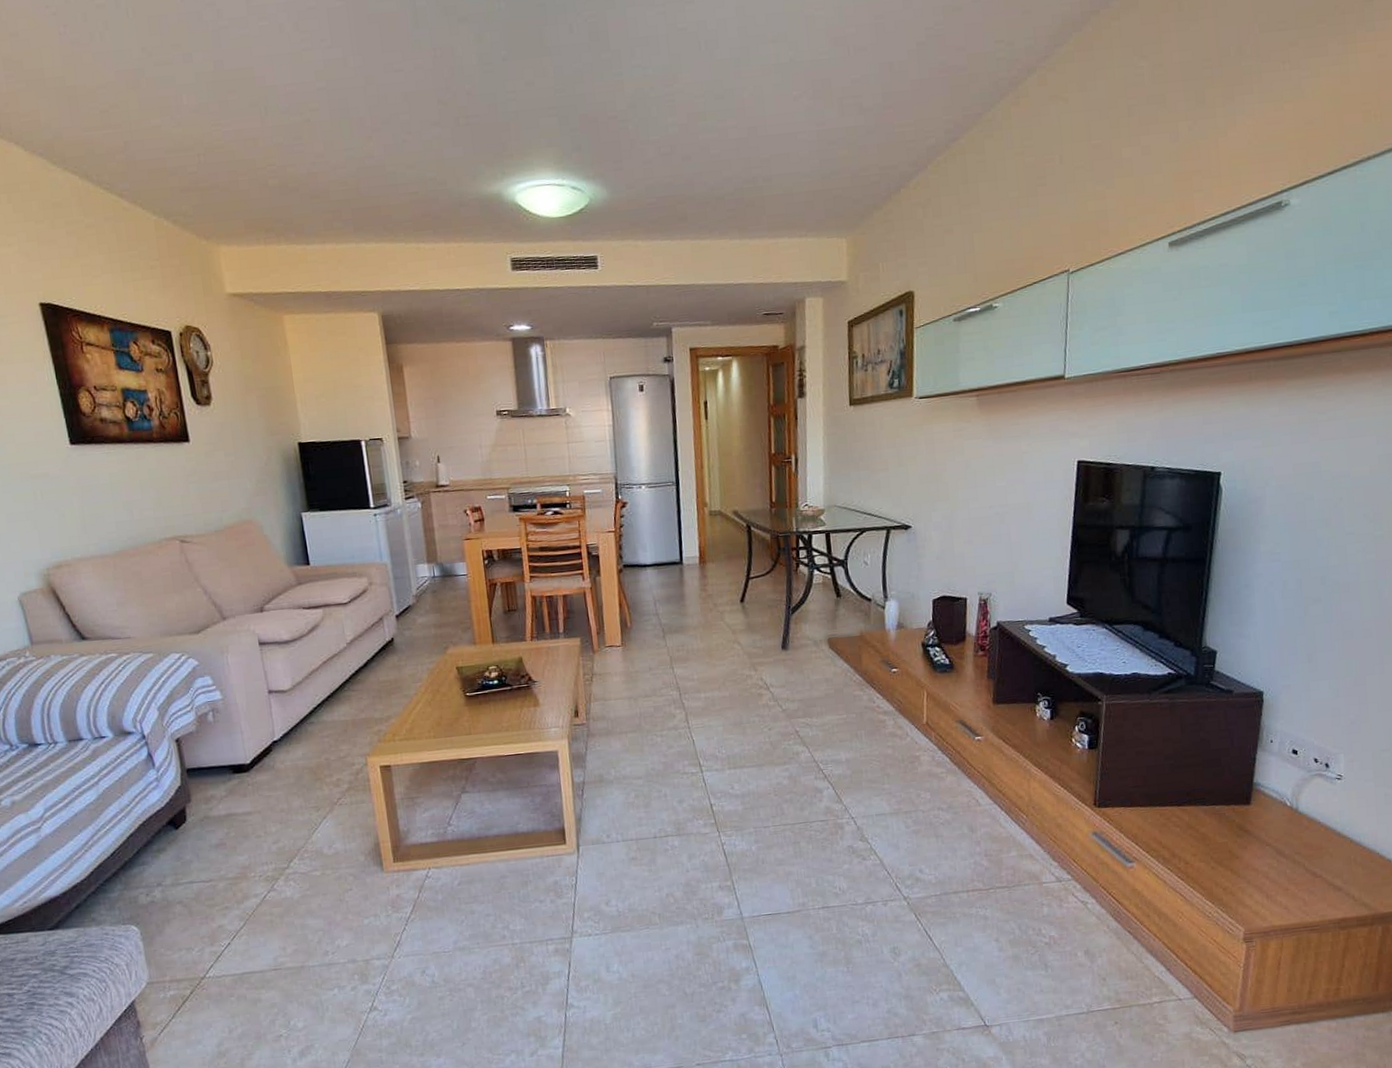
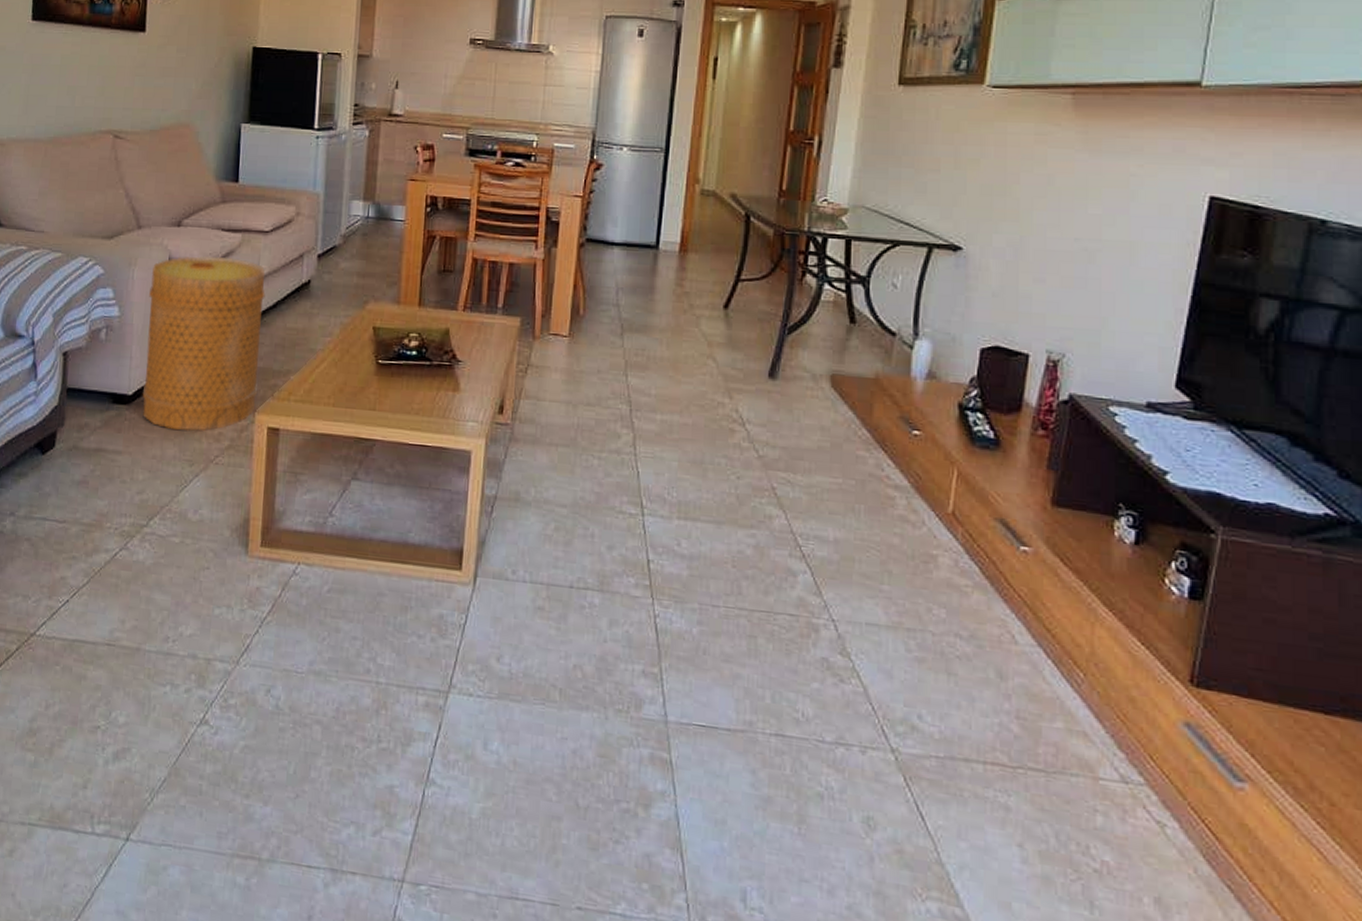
basket: none [244,631,365,785] -> present [142,255,265,432]

